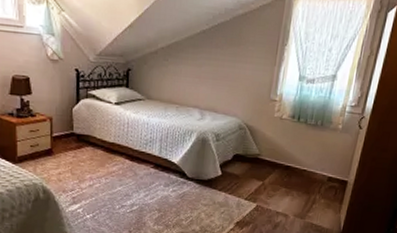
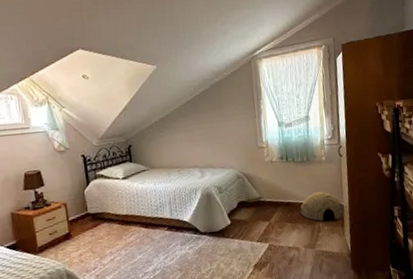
woven basket: none [298,161,348,195] -> present [300,191,345,221]

